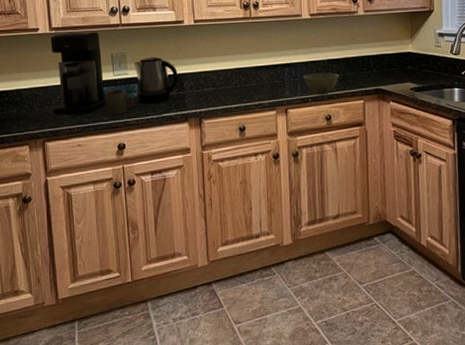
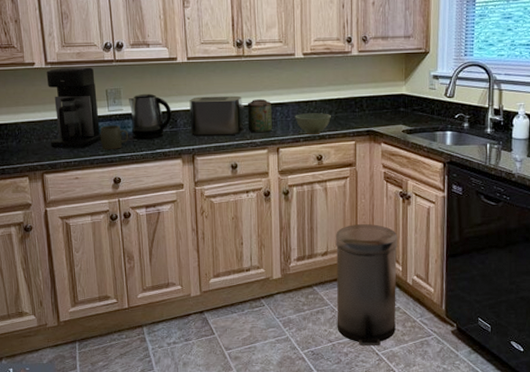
toaster: none [196,57,252,100] -> present [189,95,245,137]
canister: none [254,60,281,95] -> present [247,99,273,133]
pedal bin: none [346,184,412,314] -> present [335,224,398,347]

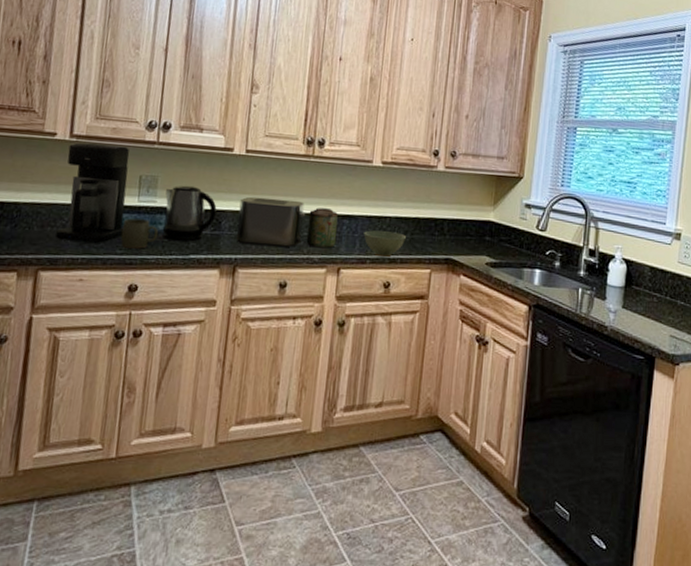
pedal bin: present [335,224,398,347] -> none [383,370,469,532]

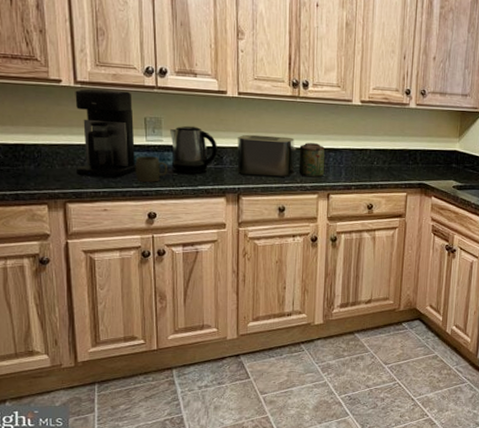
bowl: present [363,230,406,258] -> none [348,161,384,184]

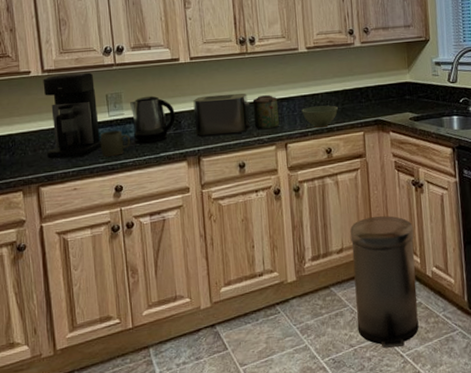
bowl: none [348,161,384,184] -> present [301,105,338,129]
pedal bin: none [375,274,441,392] -> present [349,216,419,348]

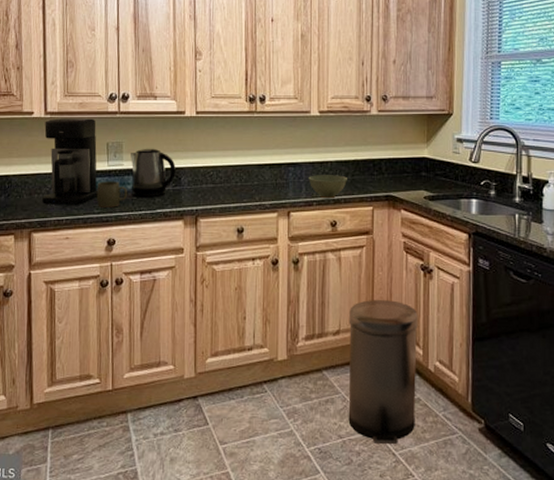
toaster: present [193,93,251,138] -> none [195,153,255,197]
canister: present [252,95,280,130] -> none [257,158,284,195]

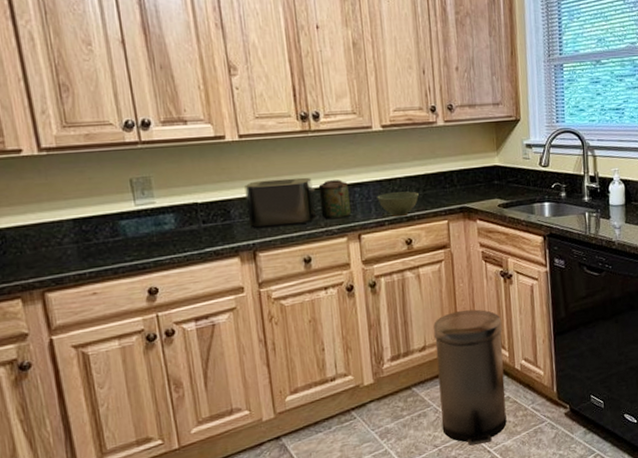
coffee maker: present [42,118,98,205] -> none [40,152,127,259]
mug: present [96,181,128,208] -> none [124,222,167,254]
kettle: present [130,148,176,198] -> none [163,180,223,239]
toaster: none [195,153,255,197] -> present [245,177,317,229]
canister: none [257,158,284,195] -> present [318,180,352,220]

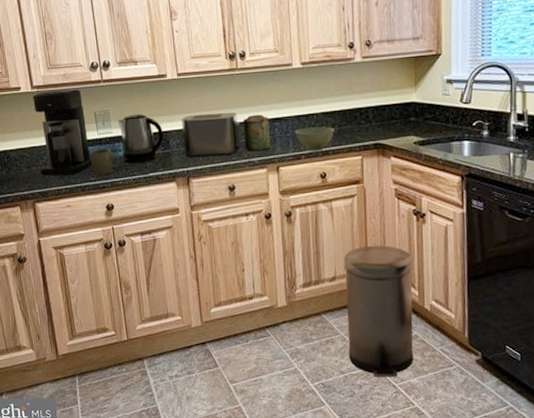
coffee maker: none [40,152,127,259] -> present [32,89,92,176]
mug: none [124,222,167,254] -> present [90,149,120,175]
kettle: none [163,180,223,239] -> present [118,113,164,163]

